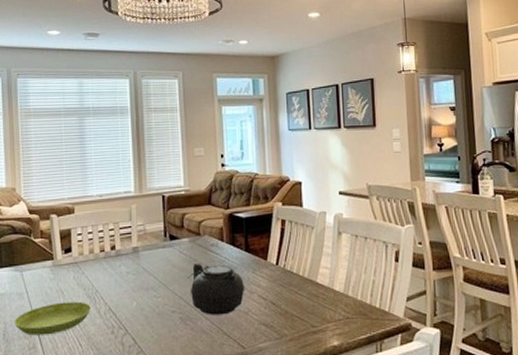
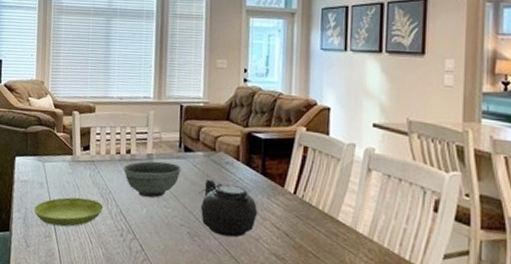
bowl: none [109,253,169,291] -> present [123,161,182,198]

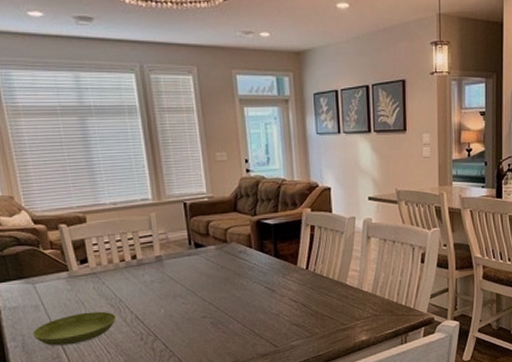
bowl: present [123,161,182,198] -> none [131,261,196,299]
teapot: present [198,179,258,238] -> none [216,270,276,319]

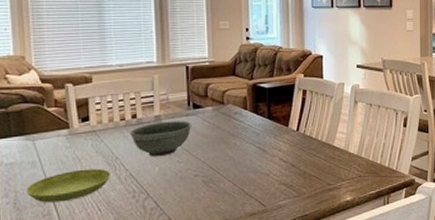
bowl: none [131,261,196,299] -> present [129,121,193,157]

